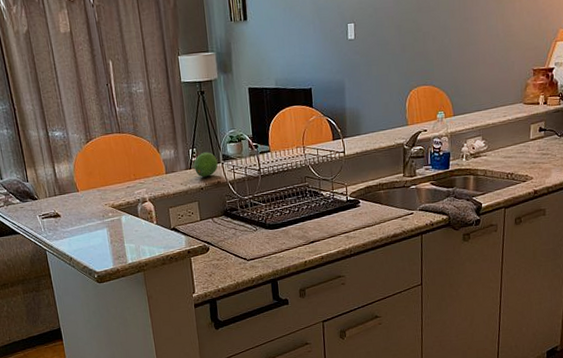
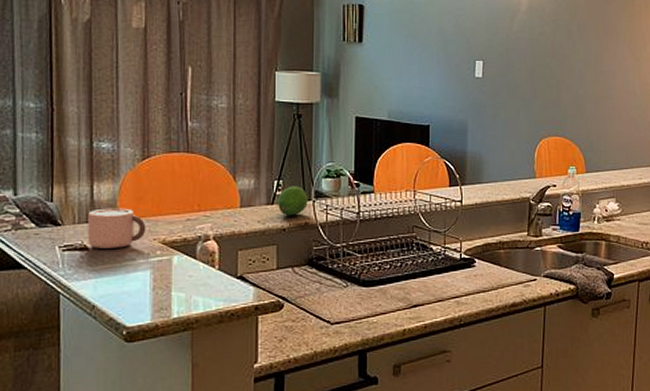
mug: none [55,182,99,215] -> present [87,208,146,249]

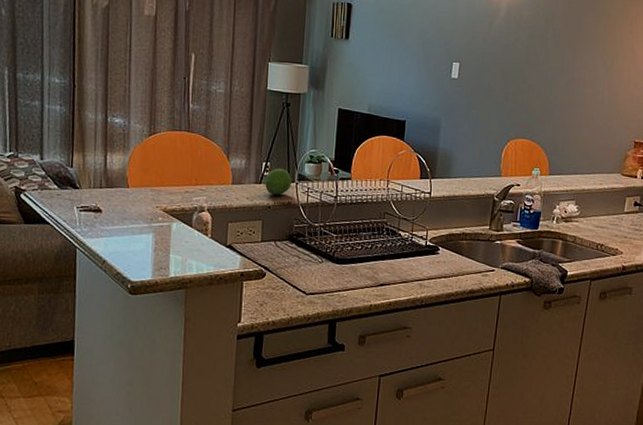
mug: present [87,208,146,249] -> none [101,176,151,212]

